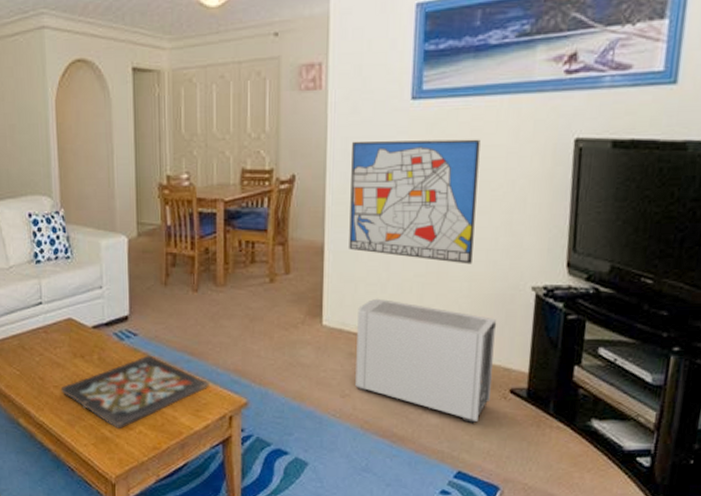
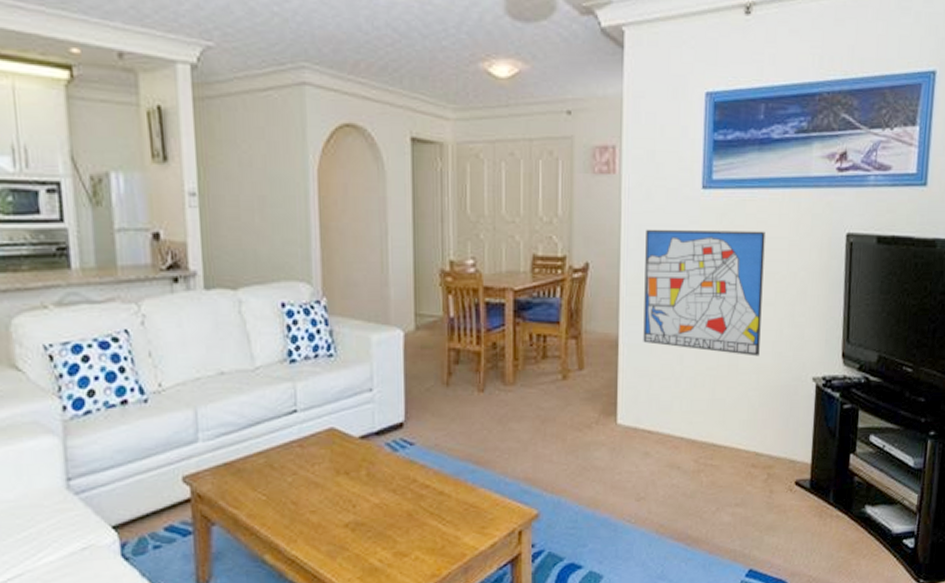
decorative tray: present [60,355,210,430] -> none [319,467,498,558]
air purifier: present [355,298,497,424] -> none [650,393,783,519]

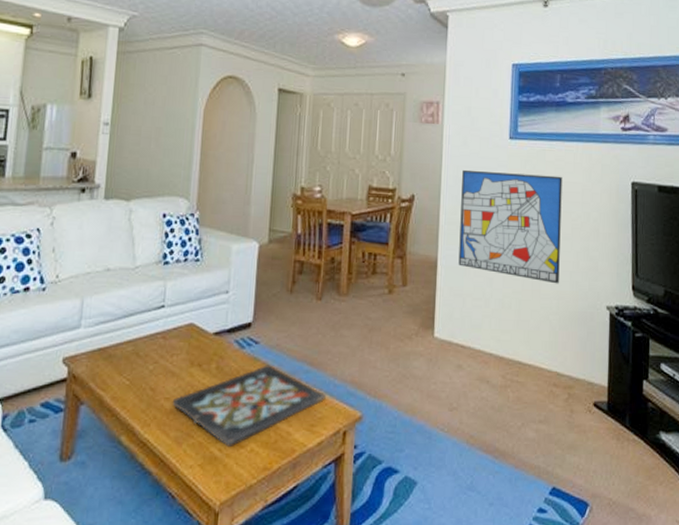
decorative tray: none [319,467,498,558] -> present [172,365,327,448]

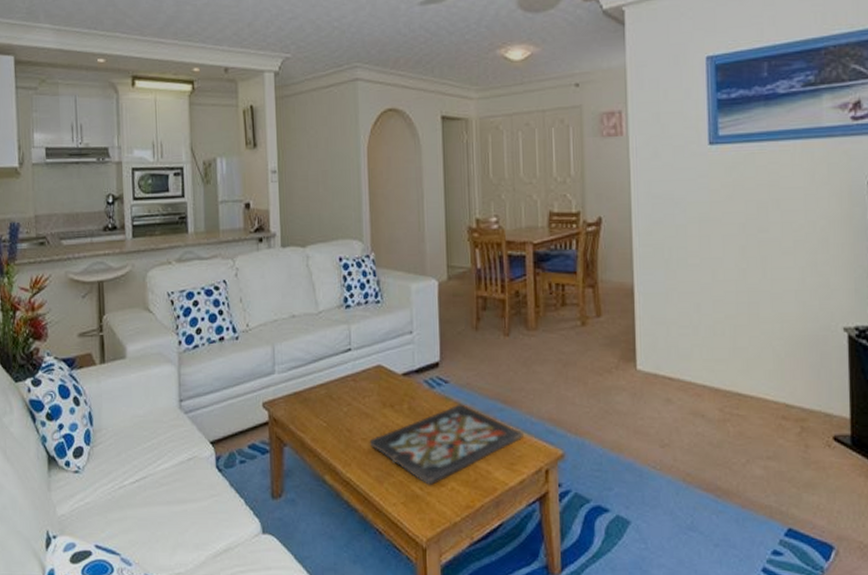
wall art: present [458,169,563,284] -> none [655,181,782,305]

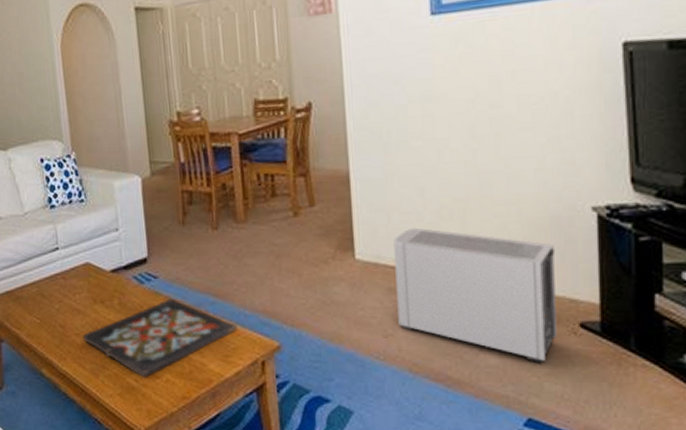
air purifier: none [672,341,814,475] -> present [393,227,557,364]

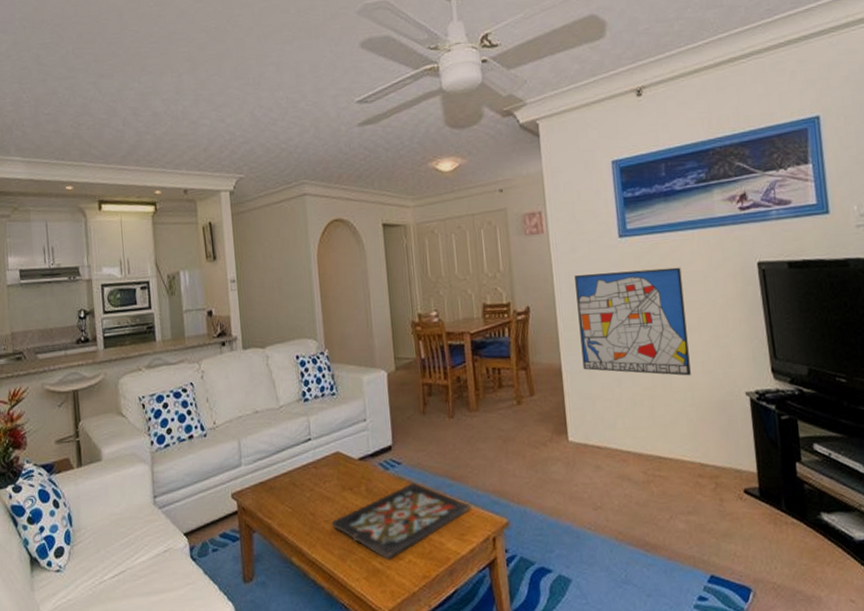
wall art: none [370,51,518,186] -> present [575,267,691,376]
air purifier: present [393,227,557,364] -> none [598,412,728,527]

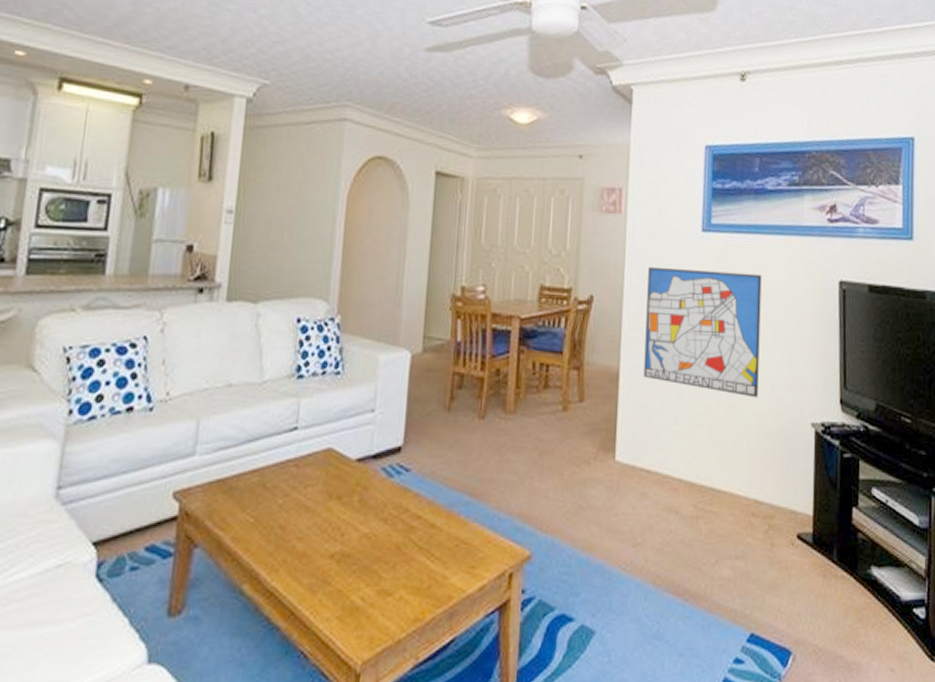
decorative tray: present [331,482,472,561] -> none [305,496,490,596]

